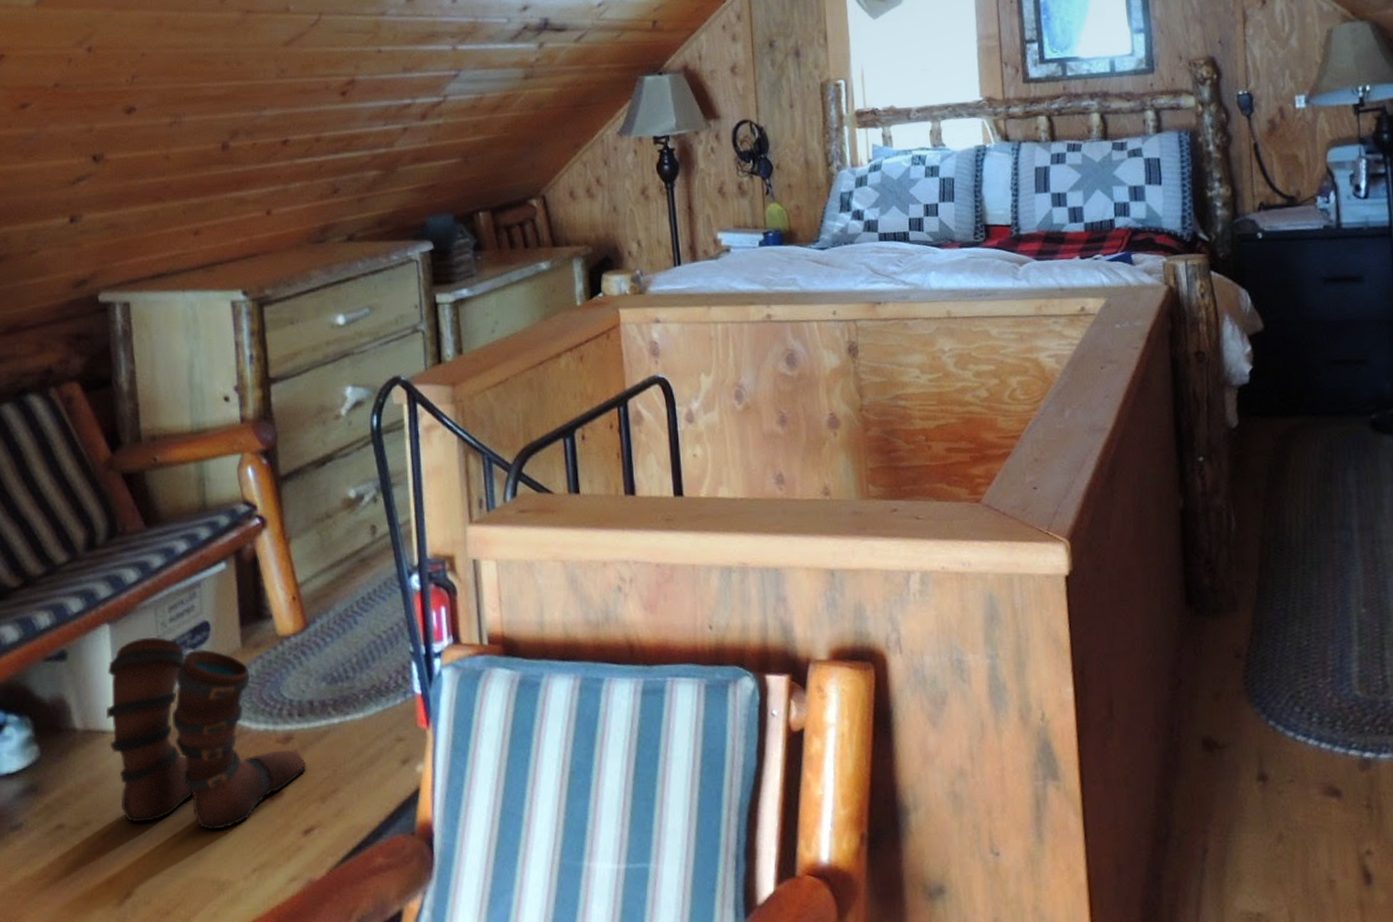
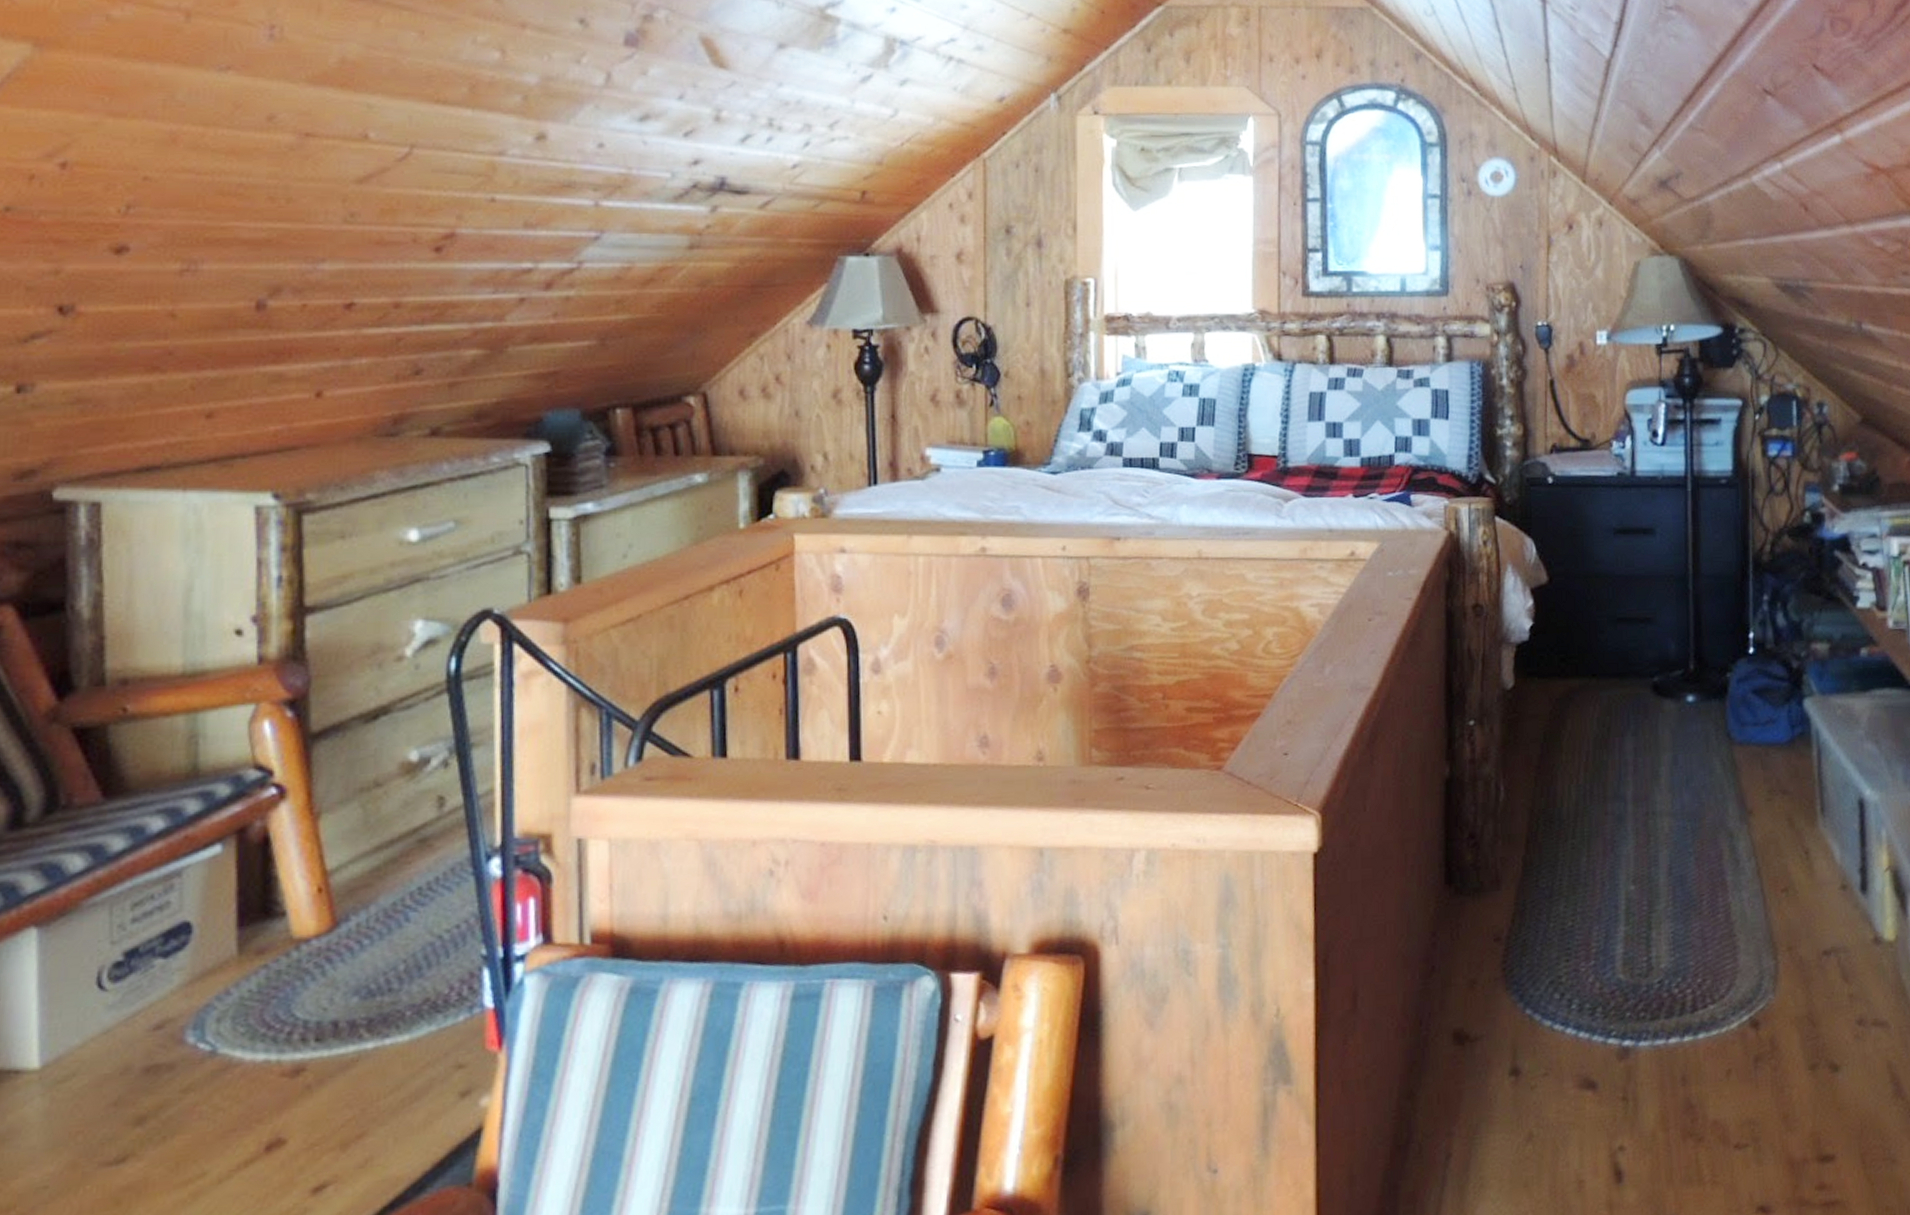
boots: present [107,637,307,831] -> none [24,943,323,1195]

